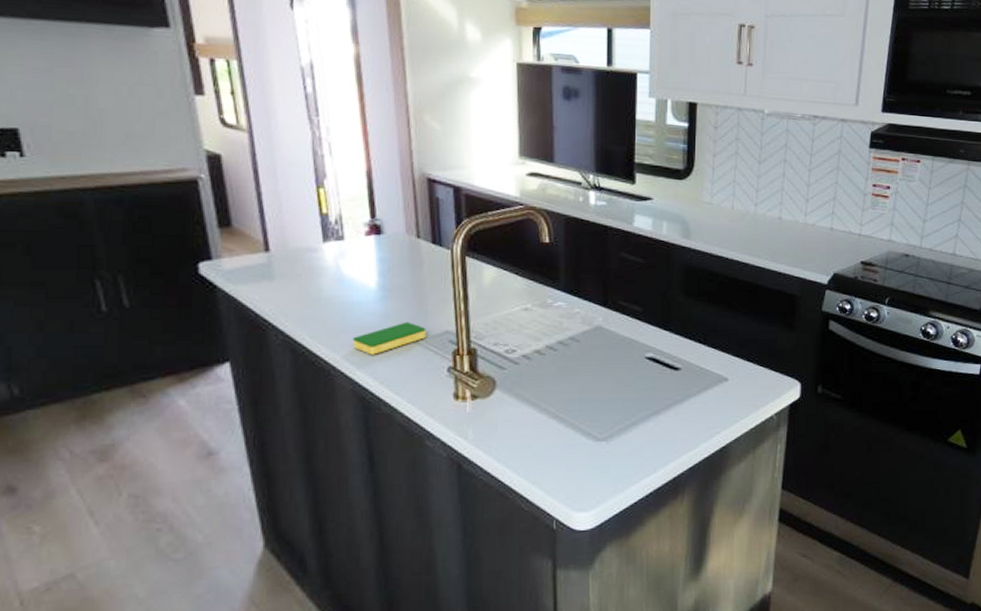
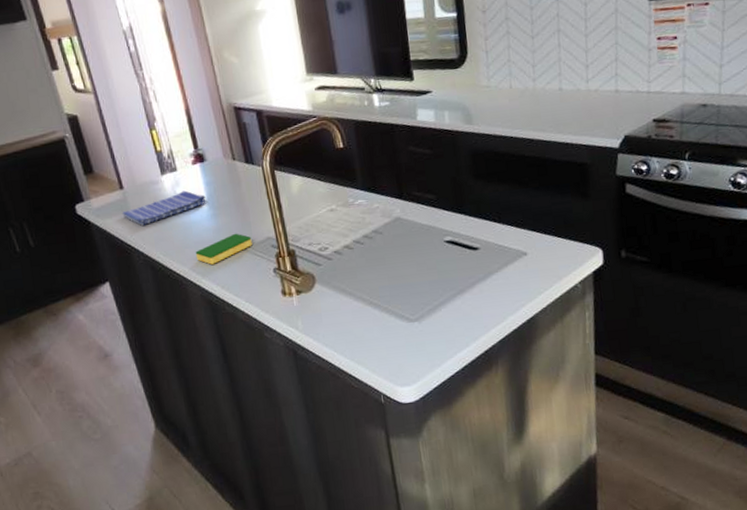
dish towel: none [262,264,376,299] -> present [121,190,206,226]

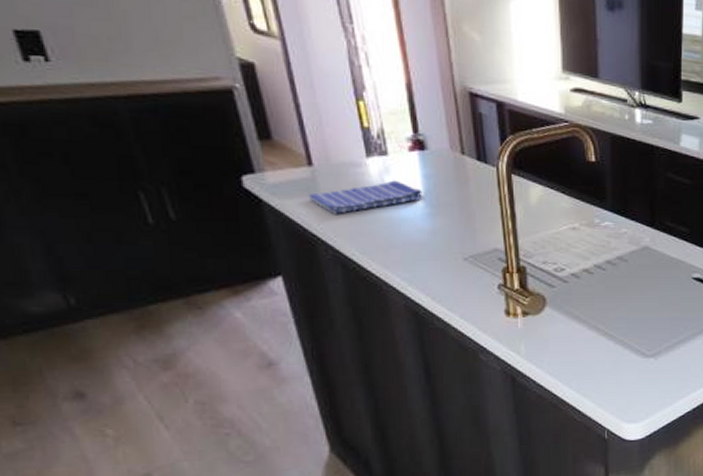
dish sponge: present [195,233,252,265] -> none [402,239,475,271]

